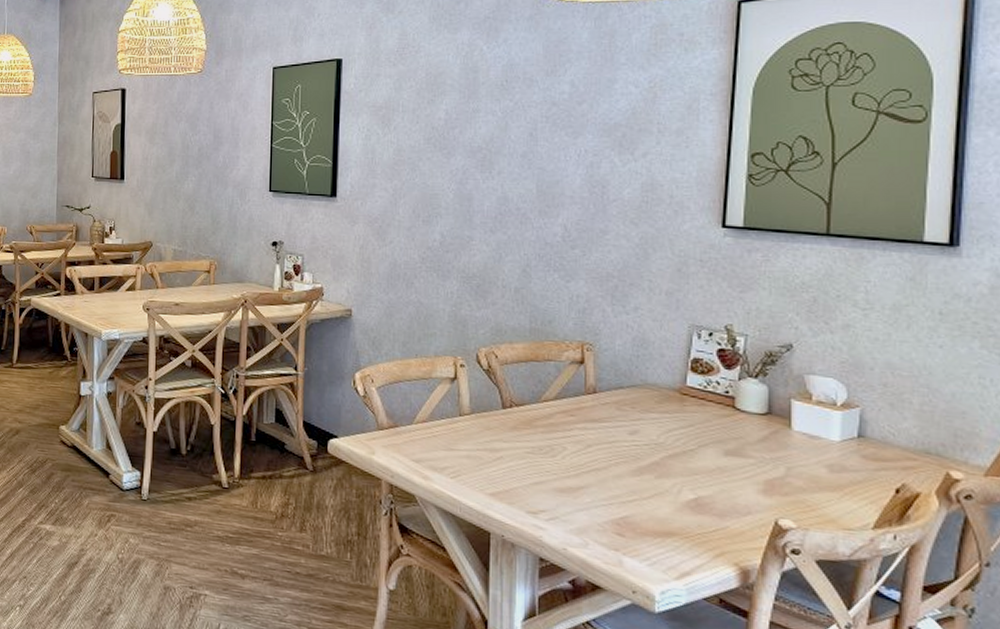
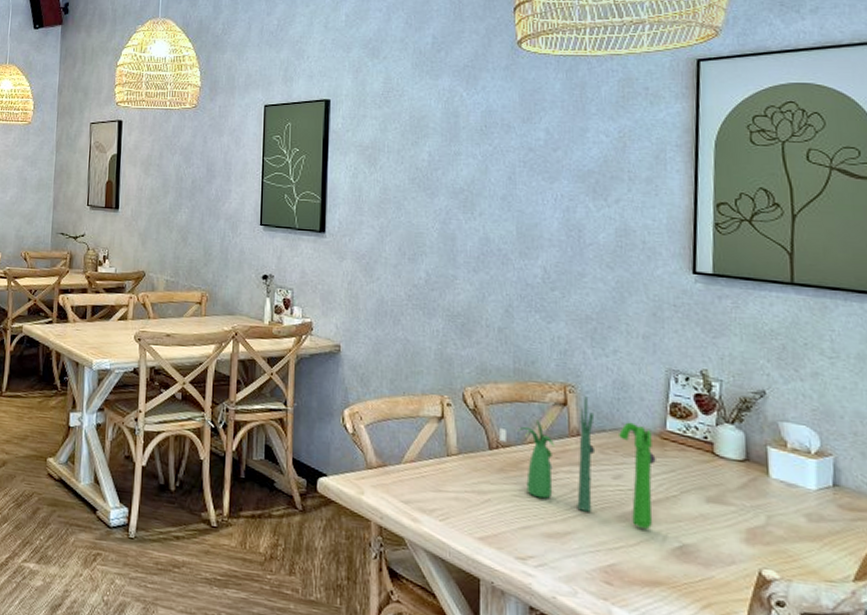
plant: none [513,354,674,483] -> present [499,396,656,530]

